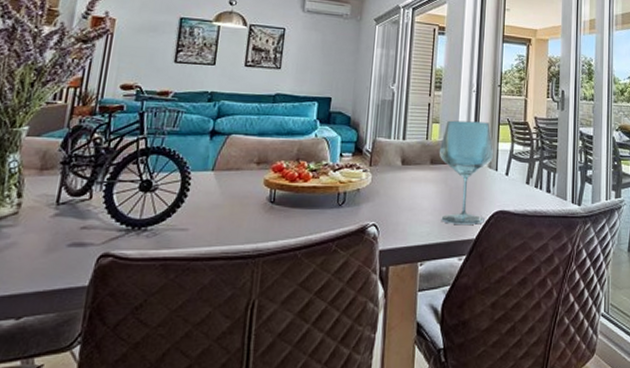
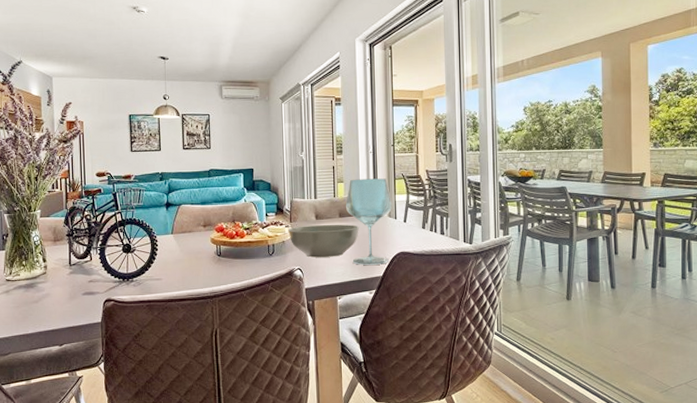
bowl: none [365,171,453,212] -> present [287,224,359,258]

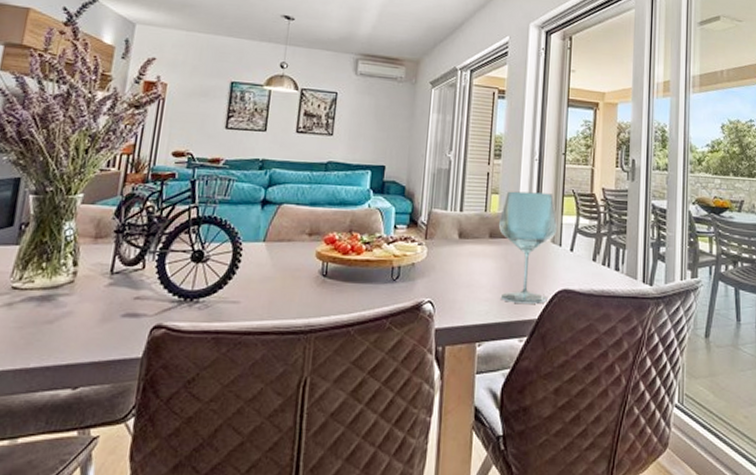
bowl: present [287,224,359,258] -> none [420,245,513,289]

